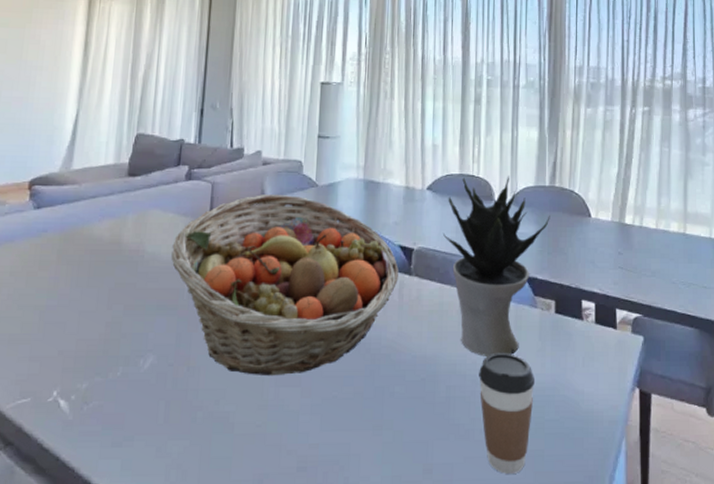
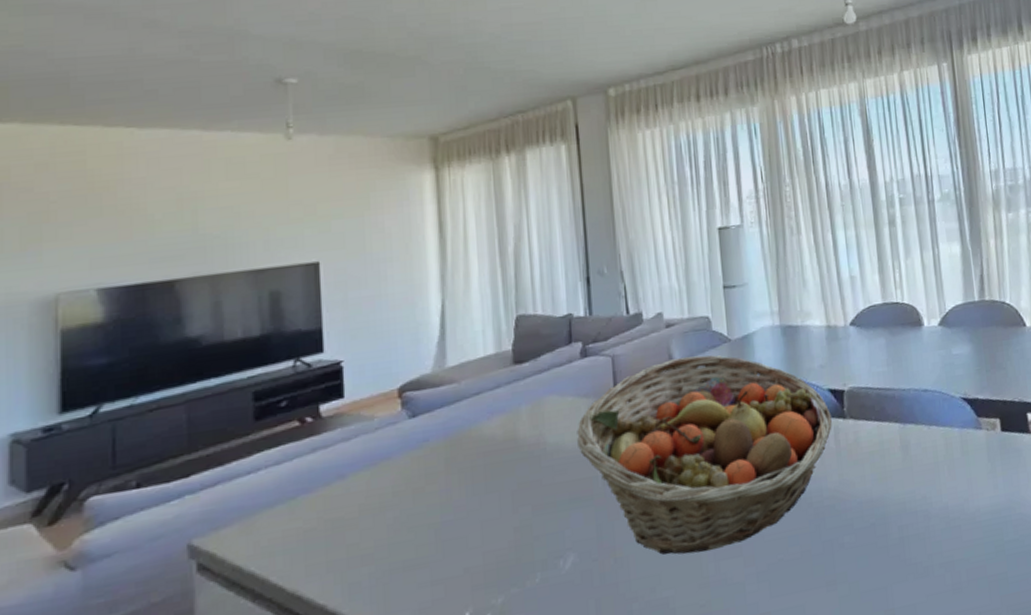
potted plant: present [443,176,550,356] -> none [874,297,984,490]
coffee cup: present [479,353,535,475] -> none [930,481,991,605]

